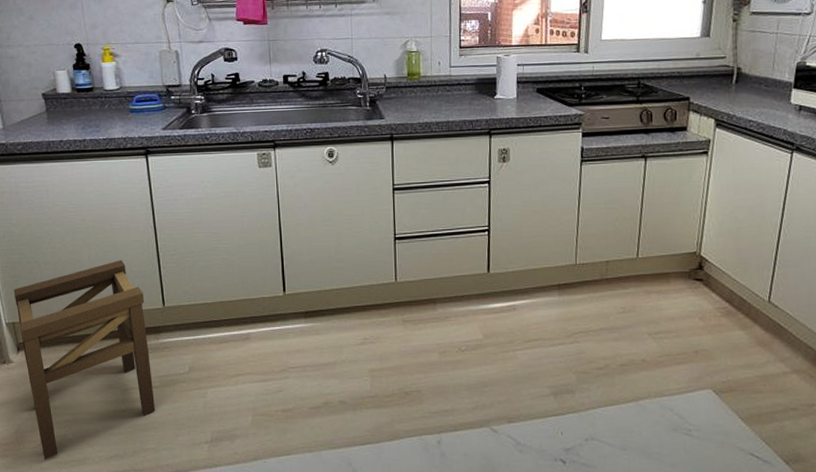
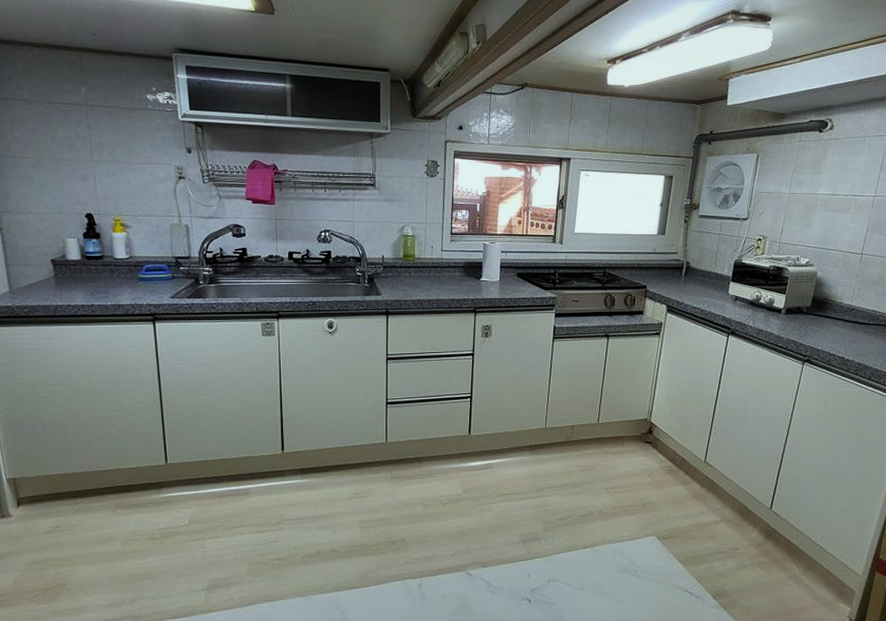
stool: present [13,259,156,460] -> none [15,419,155,610]

